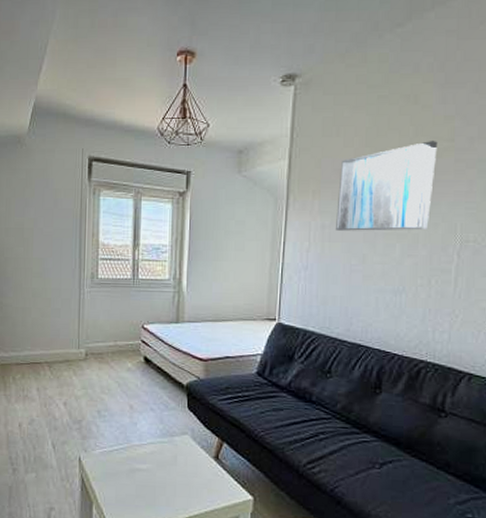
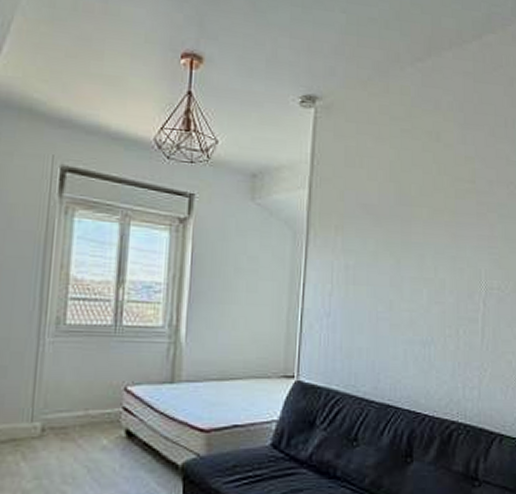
wall art: present [336,141,438,231] -> none [361,181,460,275]

